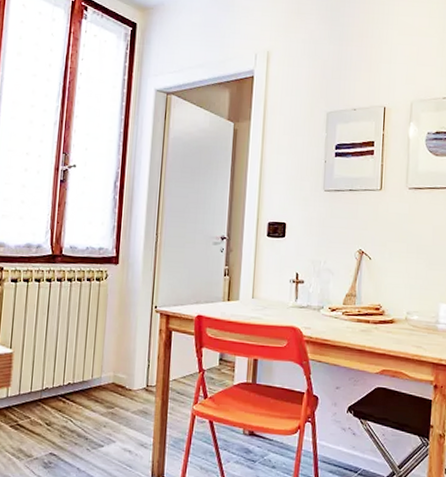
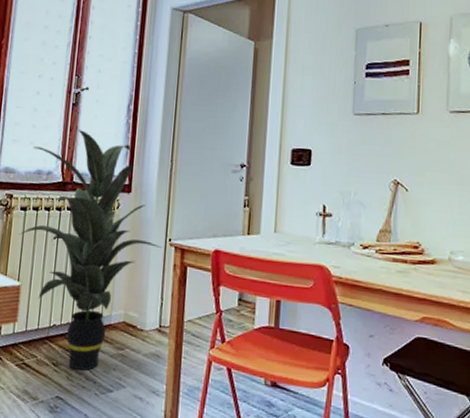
indoor plant: none [10,204,149,429] -> present [19,128,162,371]

